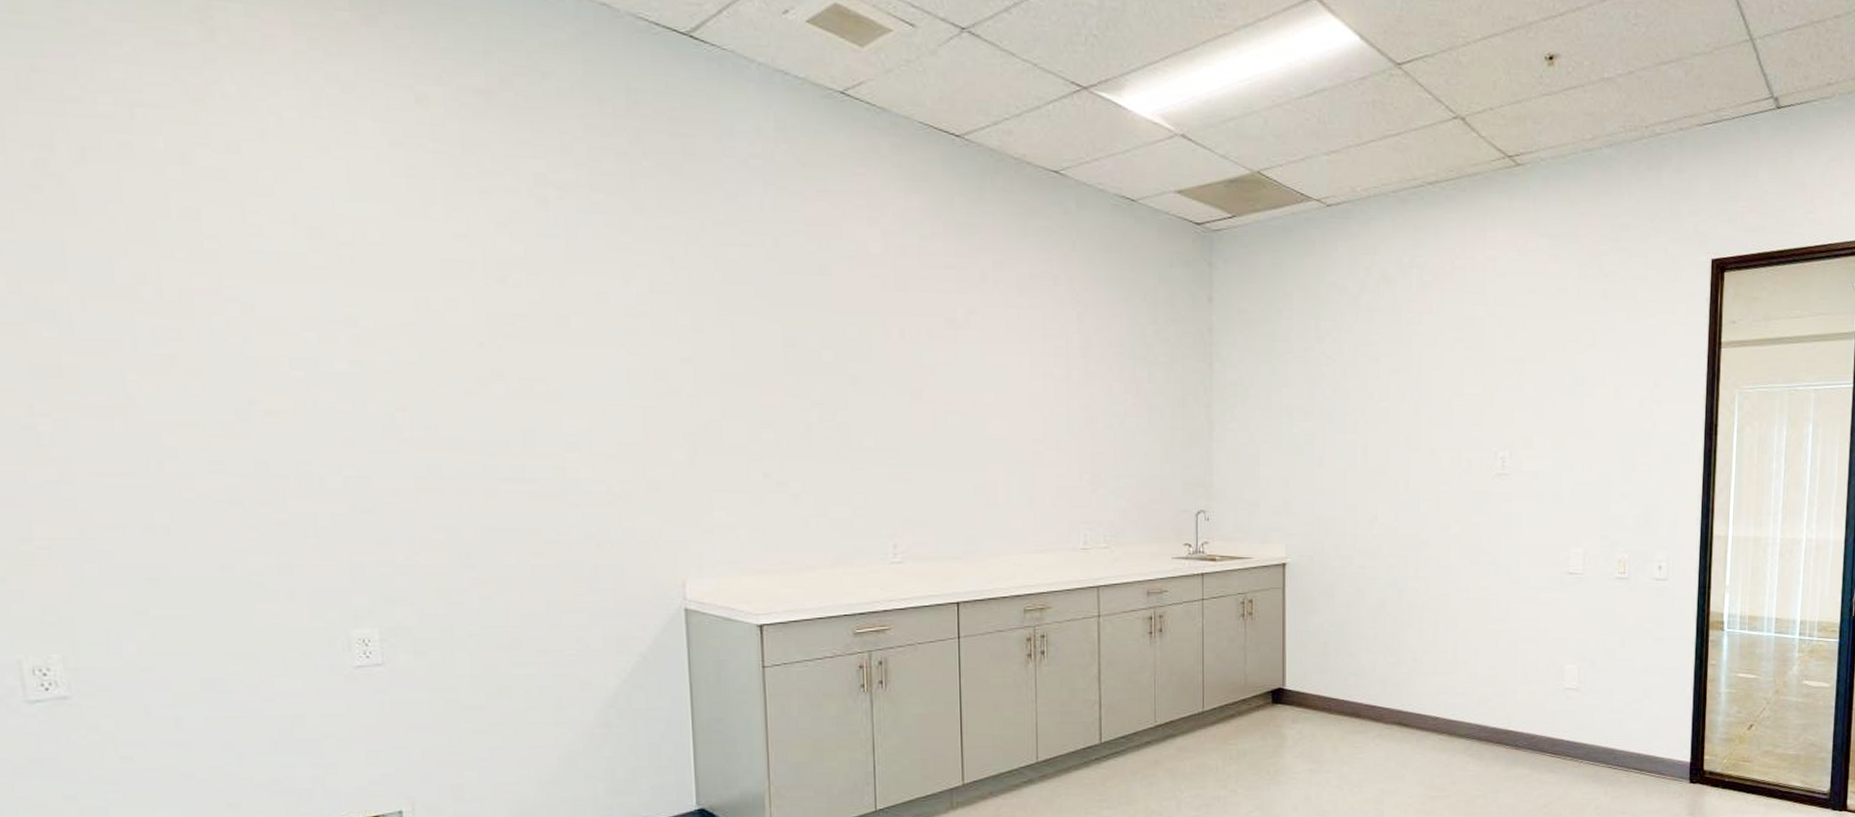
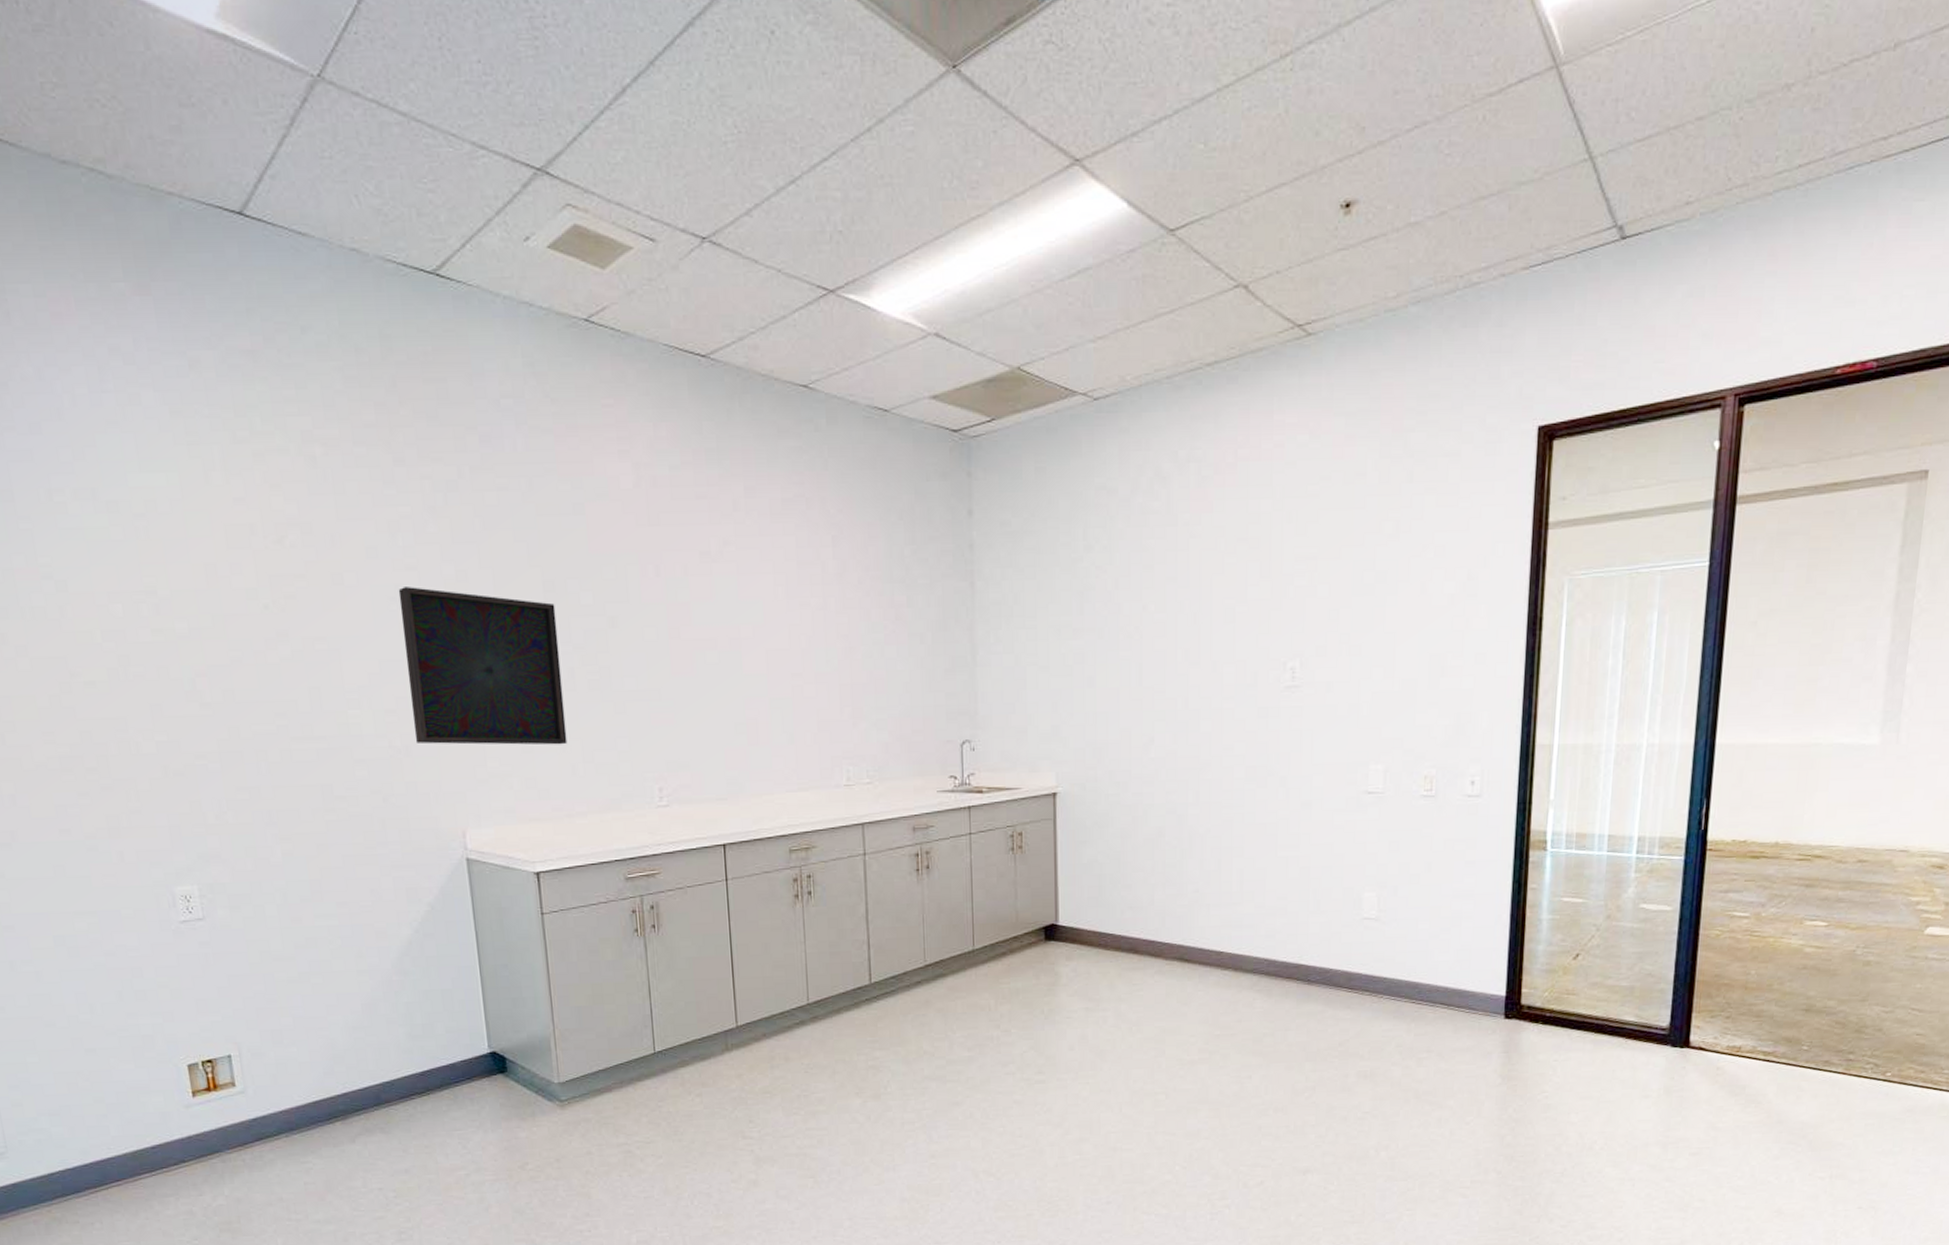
monitor: none [628,334,800,498] -> present [398,587,568,745]

